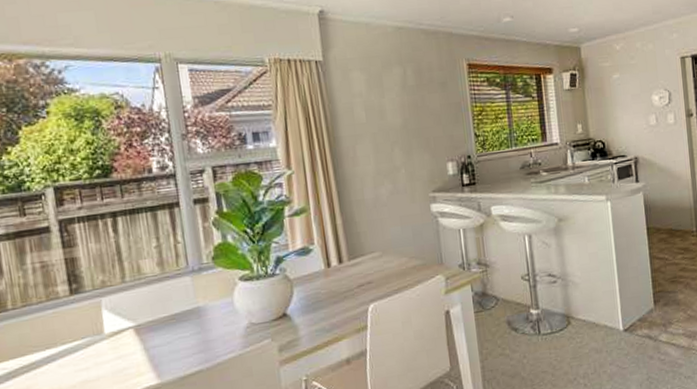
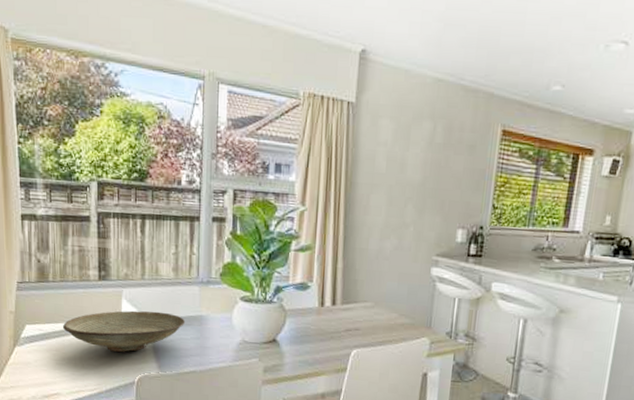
decorative bowl: none [31,312,181,372] -> present [62,310,186,352]

